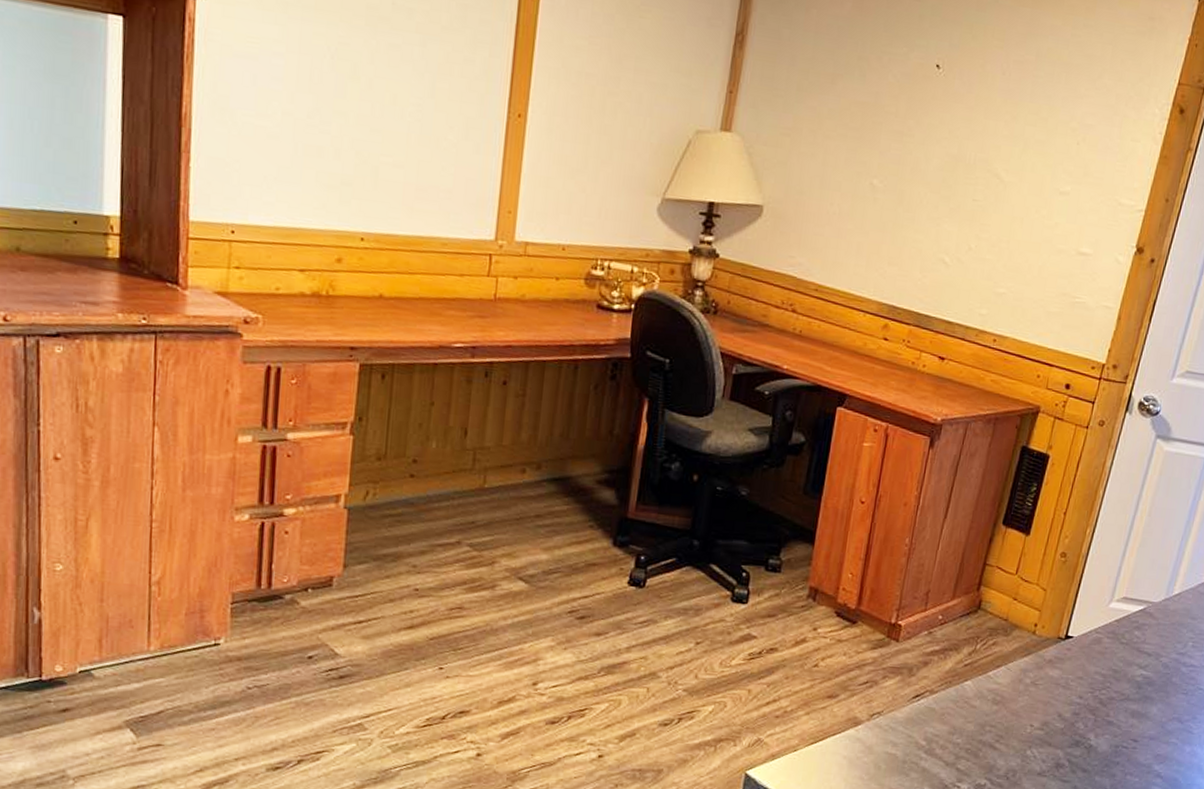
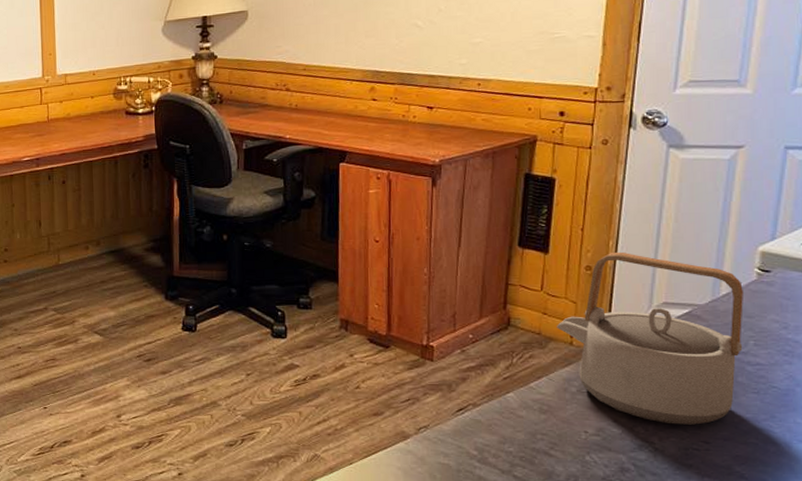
teapot: none [1024,541,1194,723] -> present [557,253,744,425]

